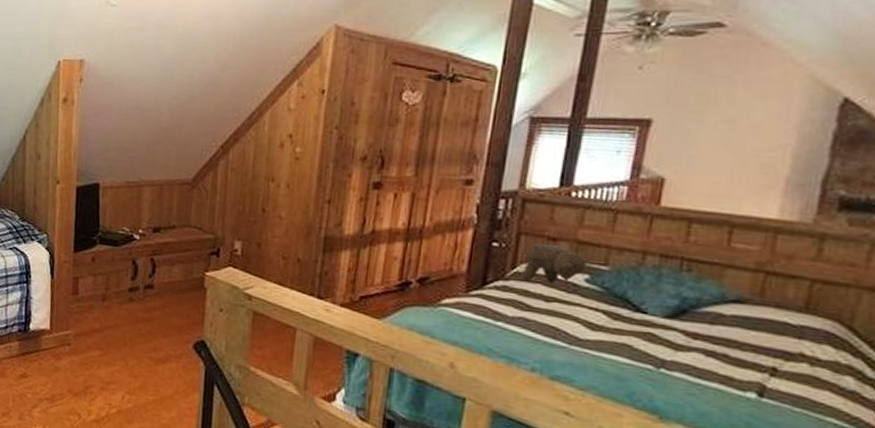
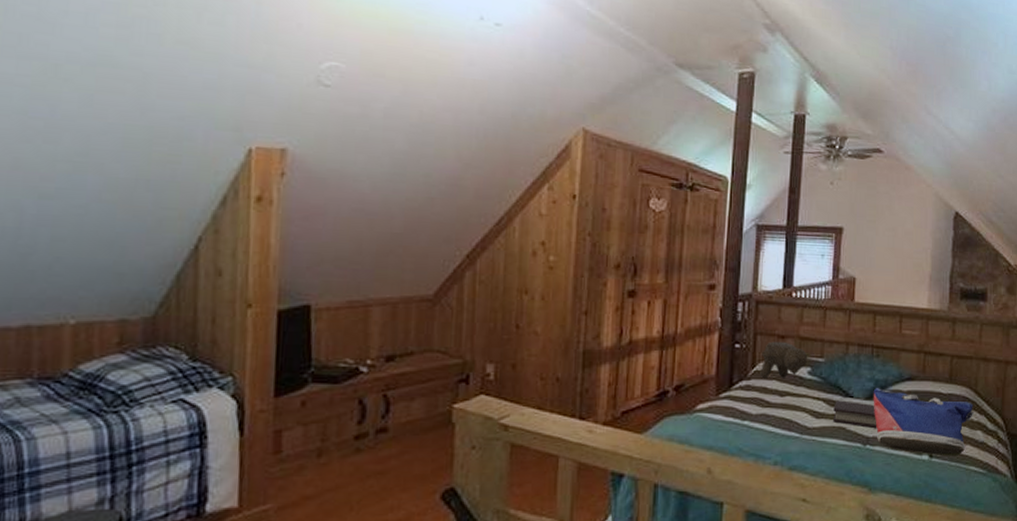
book: none [615,314,680,353] -> present [833,400,877,429]
tote bag: none [675,307,843,402] -> present [873,388,974,456]

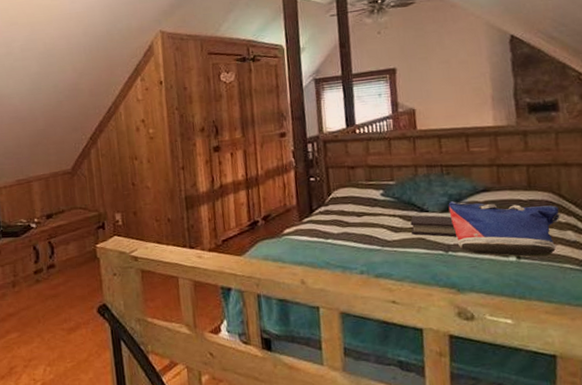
teddy bear: present [760,341,813,379] -> none [335,171,384,204]

